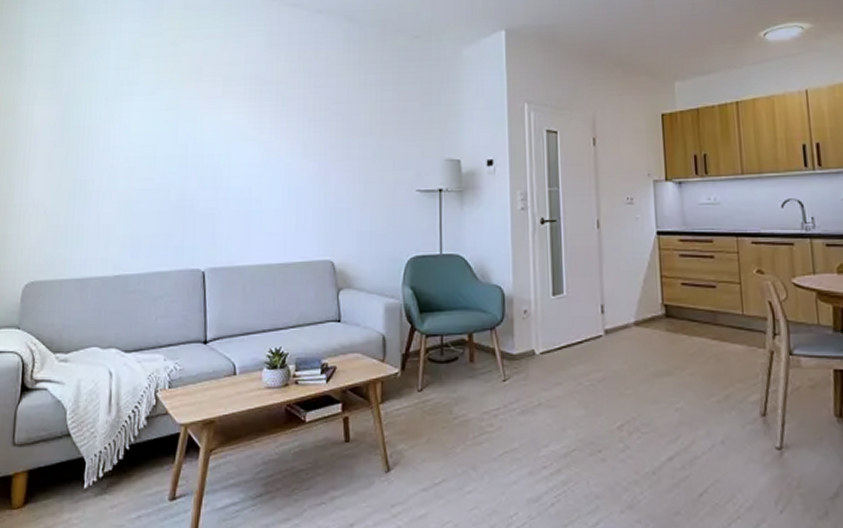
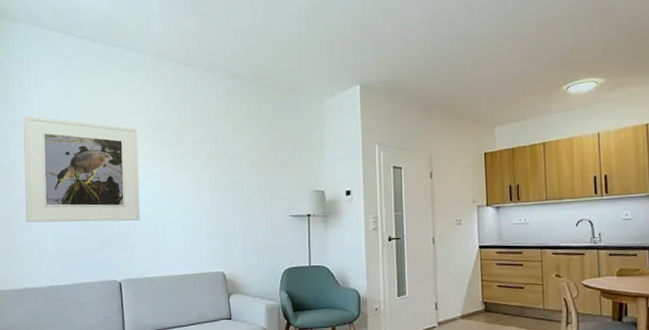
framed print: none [92,66,233,196] -> present [23,115,140,223]

